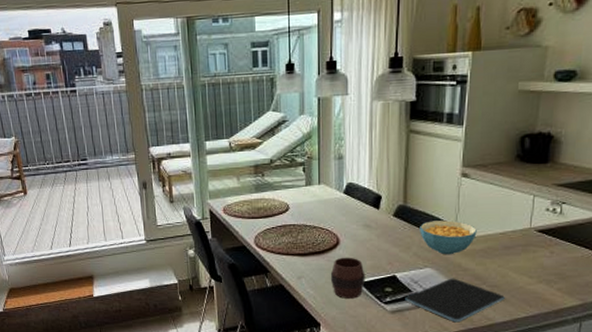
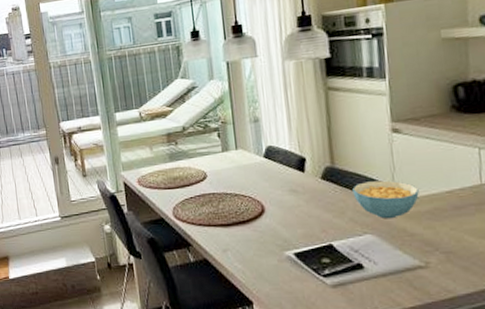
cup: present [330,257,365,299] -> none [258,225,299,272]
tablet: present [405,278,505,323] -> none [346,245,464,296]

